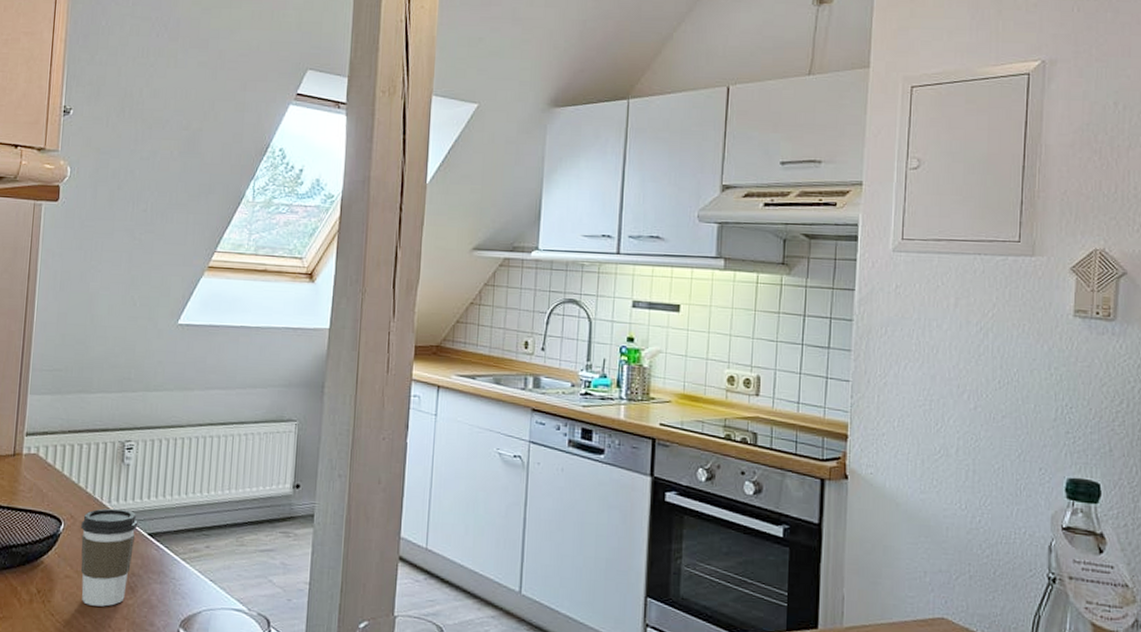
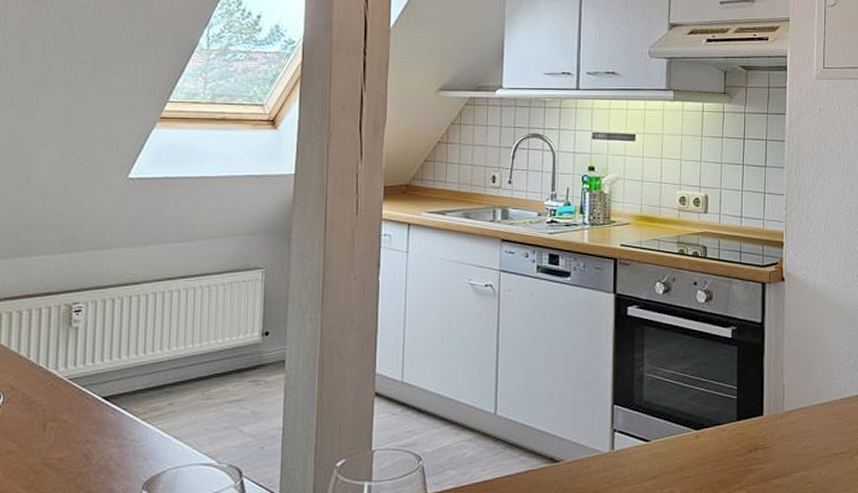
coffee cup: present [80,508,138,607] -> none [24,374,91,479]

